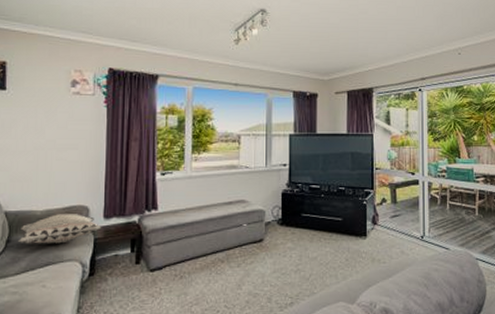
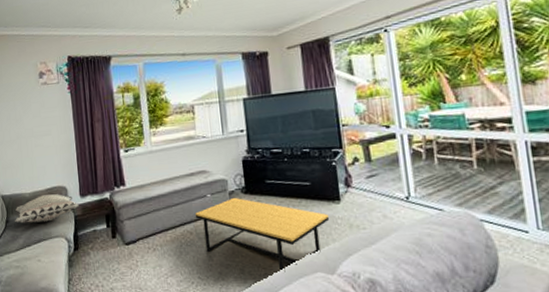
coffee table: none [228,228,356,302] -> present [195,197,330,272]

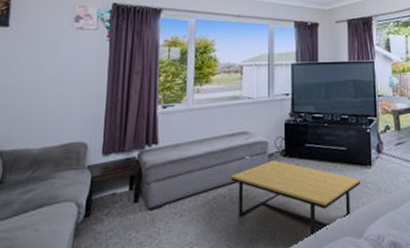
decorative pillow: present [14,194,80,224] -> none [11,151,100,185]

